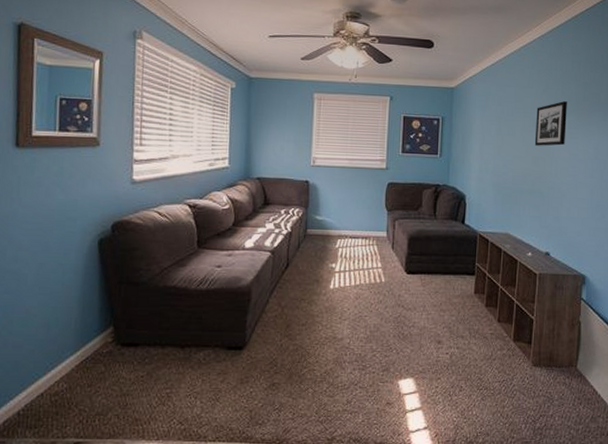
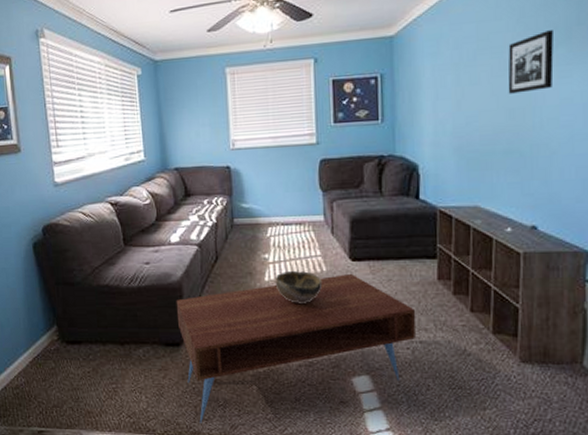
coffee table: none [243,284,456,429] -> present [176,273,416,425]
decorative bowl: none [339,279,381,311] -> present [275,270,323,303]

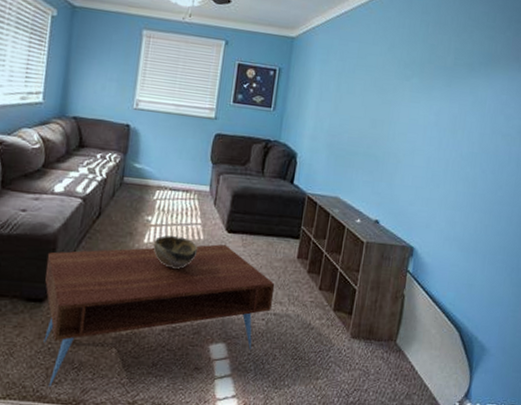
picture frame: present [508,30,554,94] -> none [374,62,412,109]

